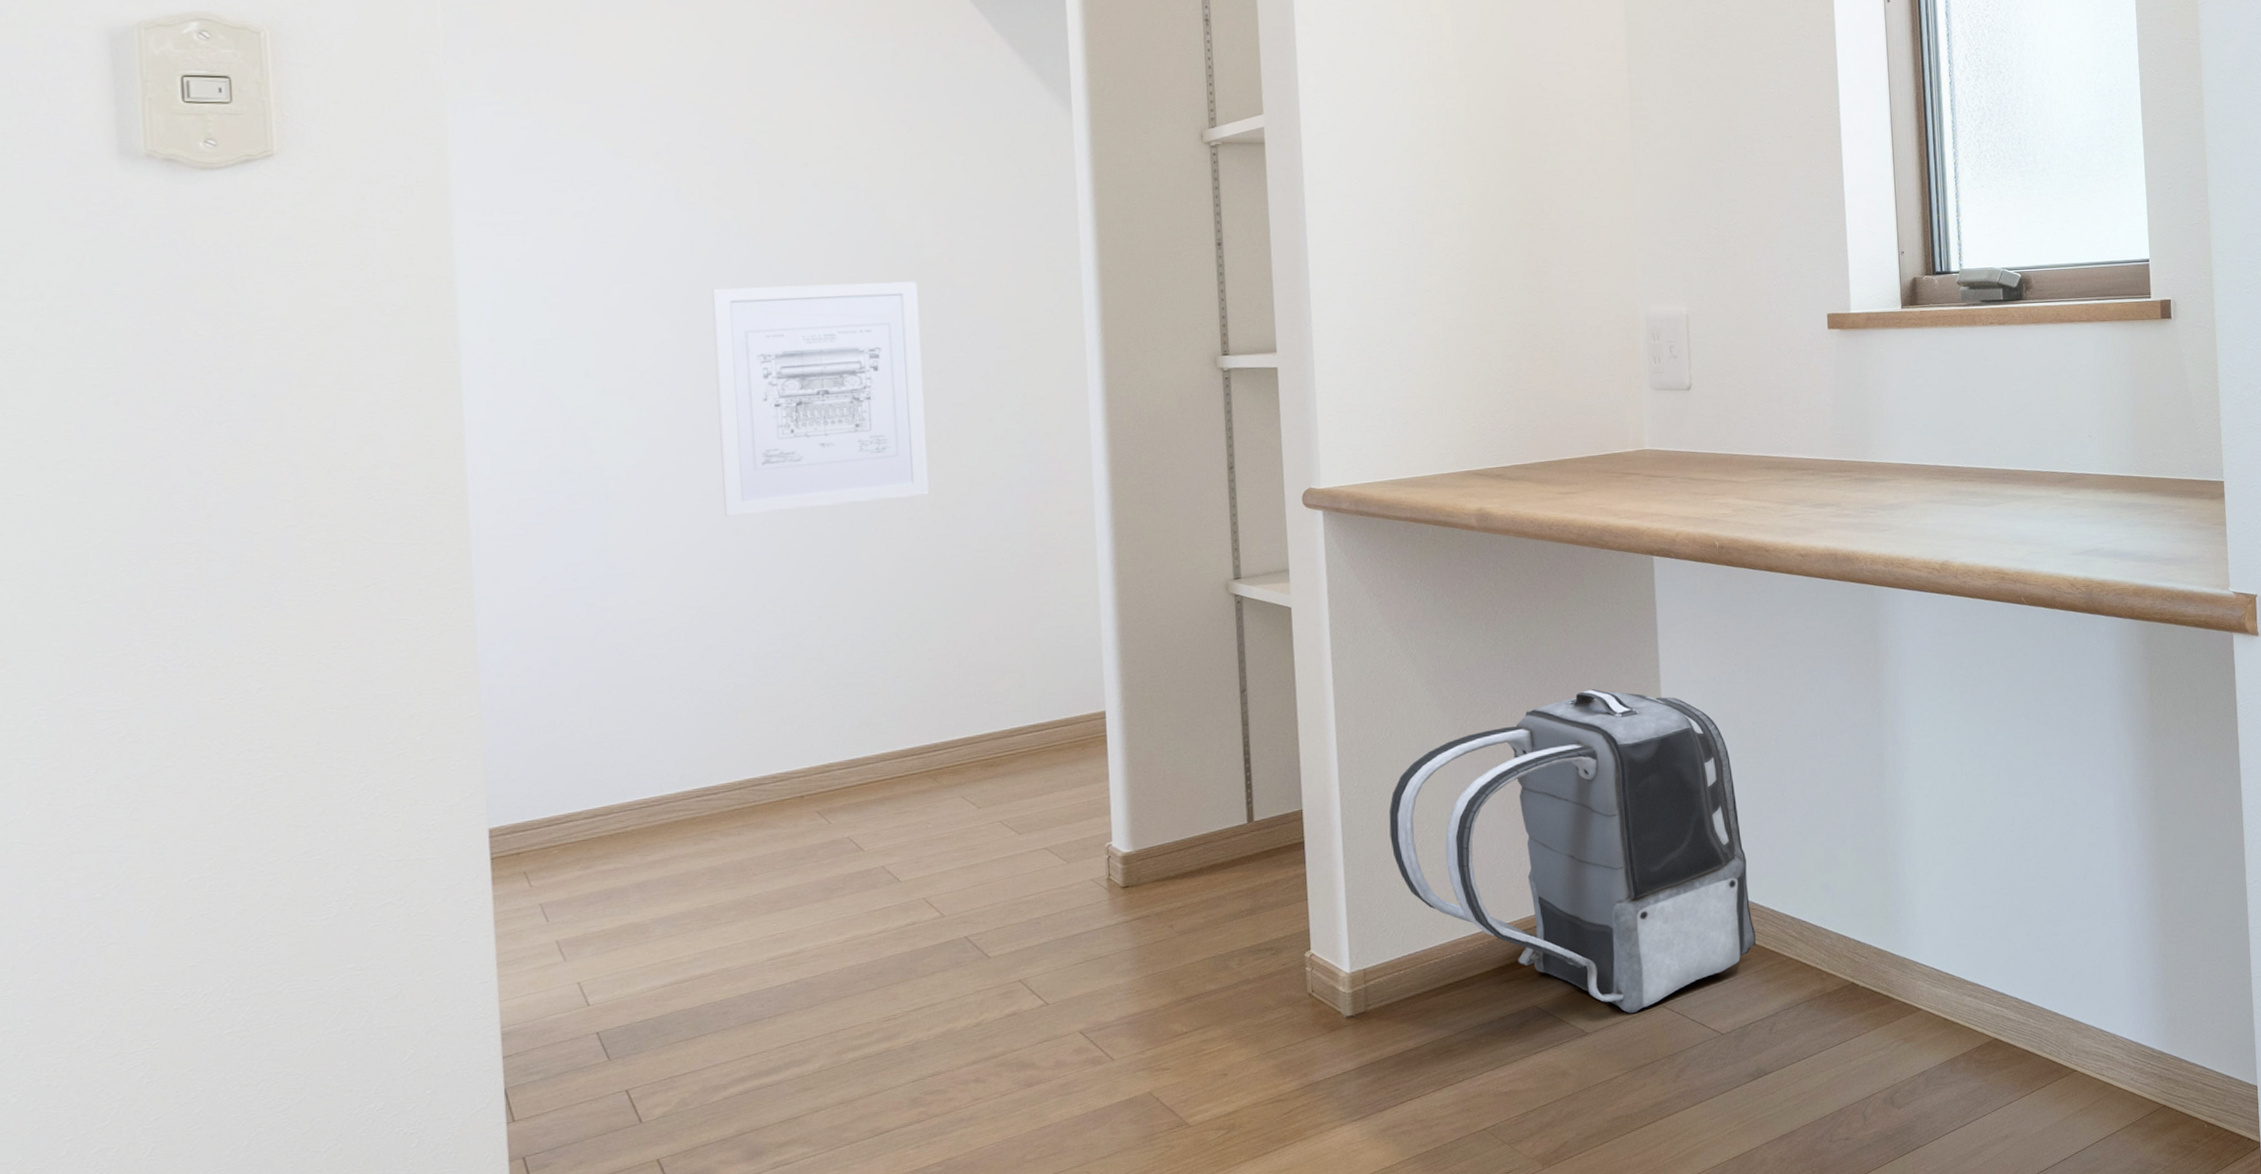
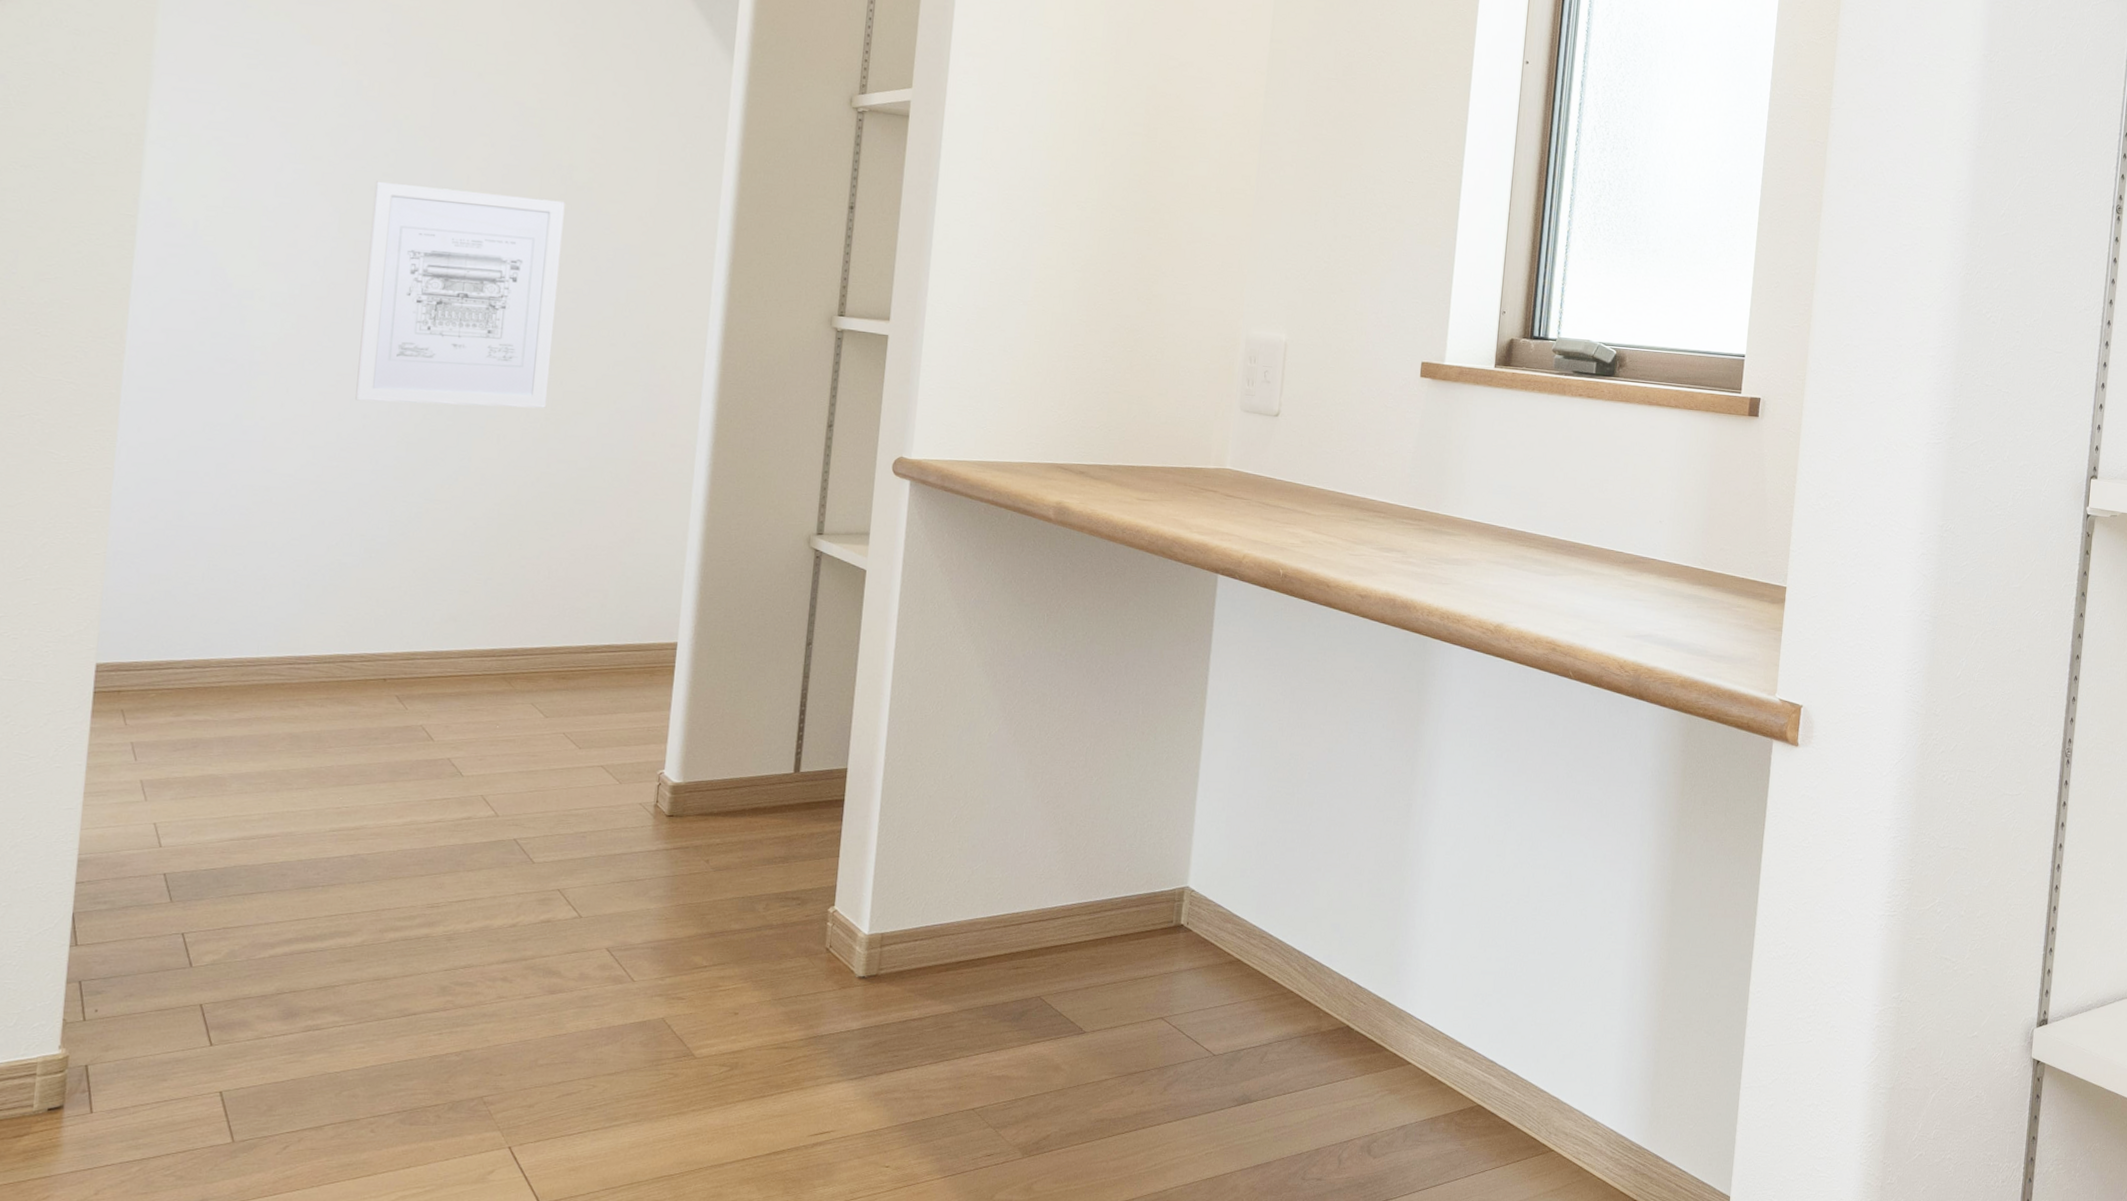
backpack: present [1388,689,1757,1014] -> none [925,695,1263,1020]

